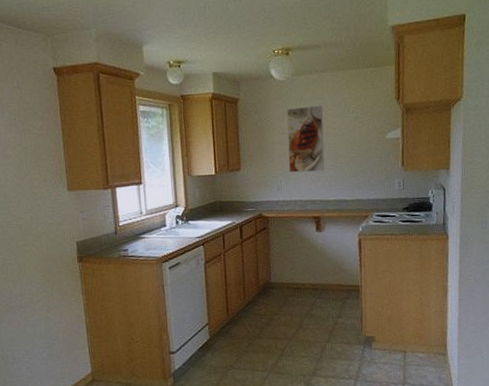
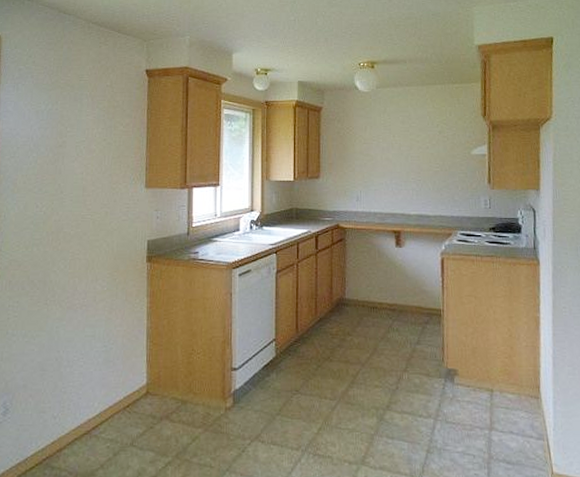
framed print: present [287,105,325,173] -> none [369,118,407,185]

